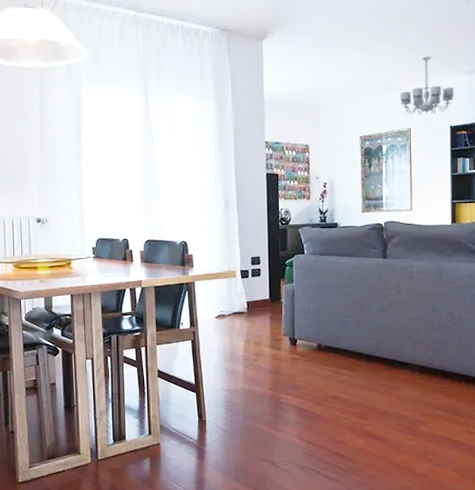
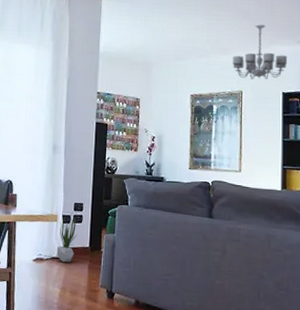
potted plant: none [237,272,256,316] -> present [56,217,77,262]

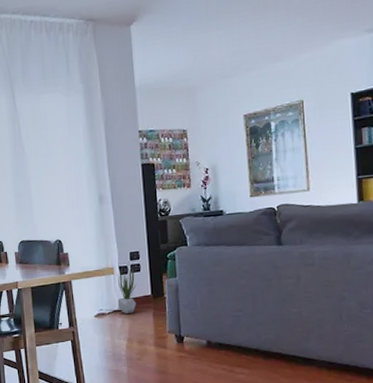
chandelier: present [233,25,288,80] -> none [288,18,355,85]

